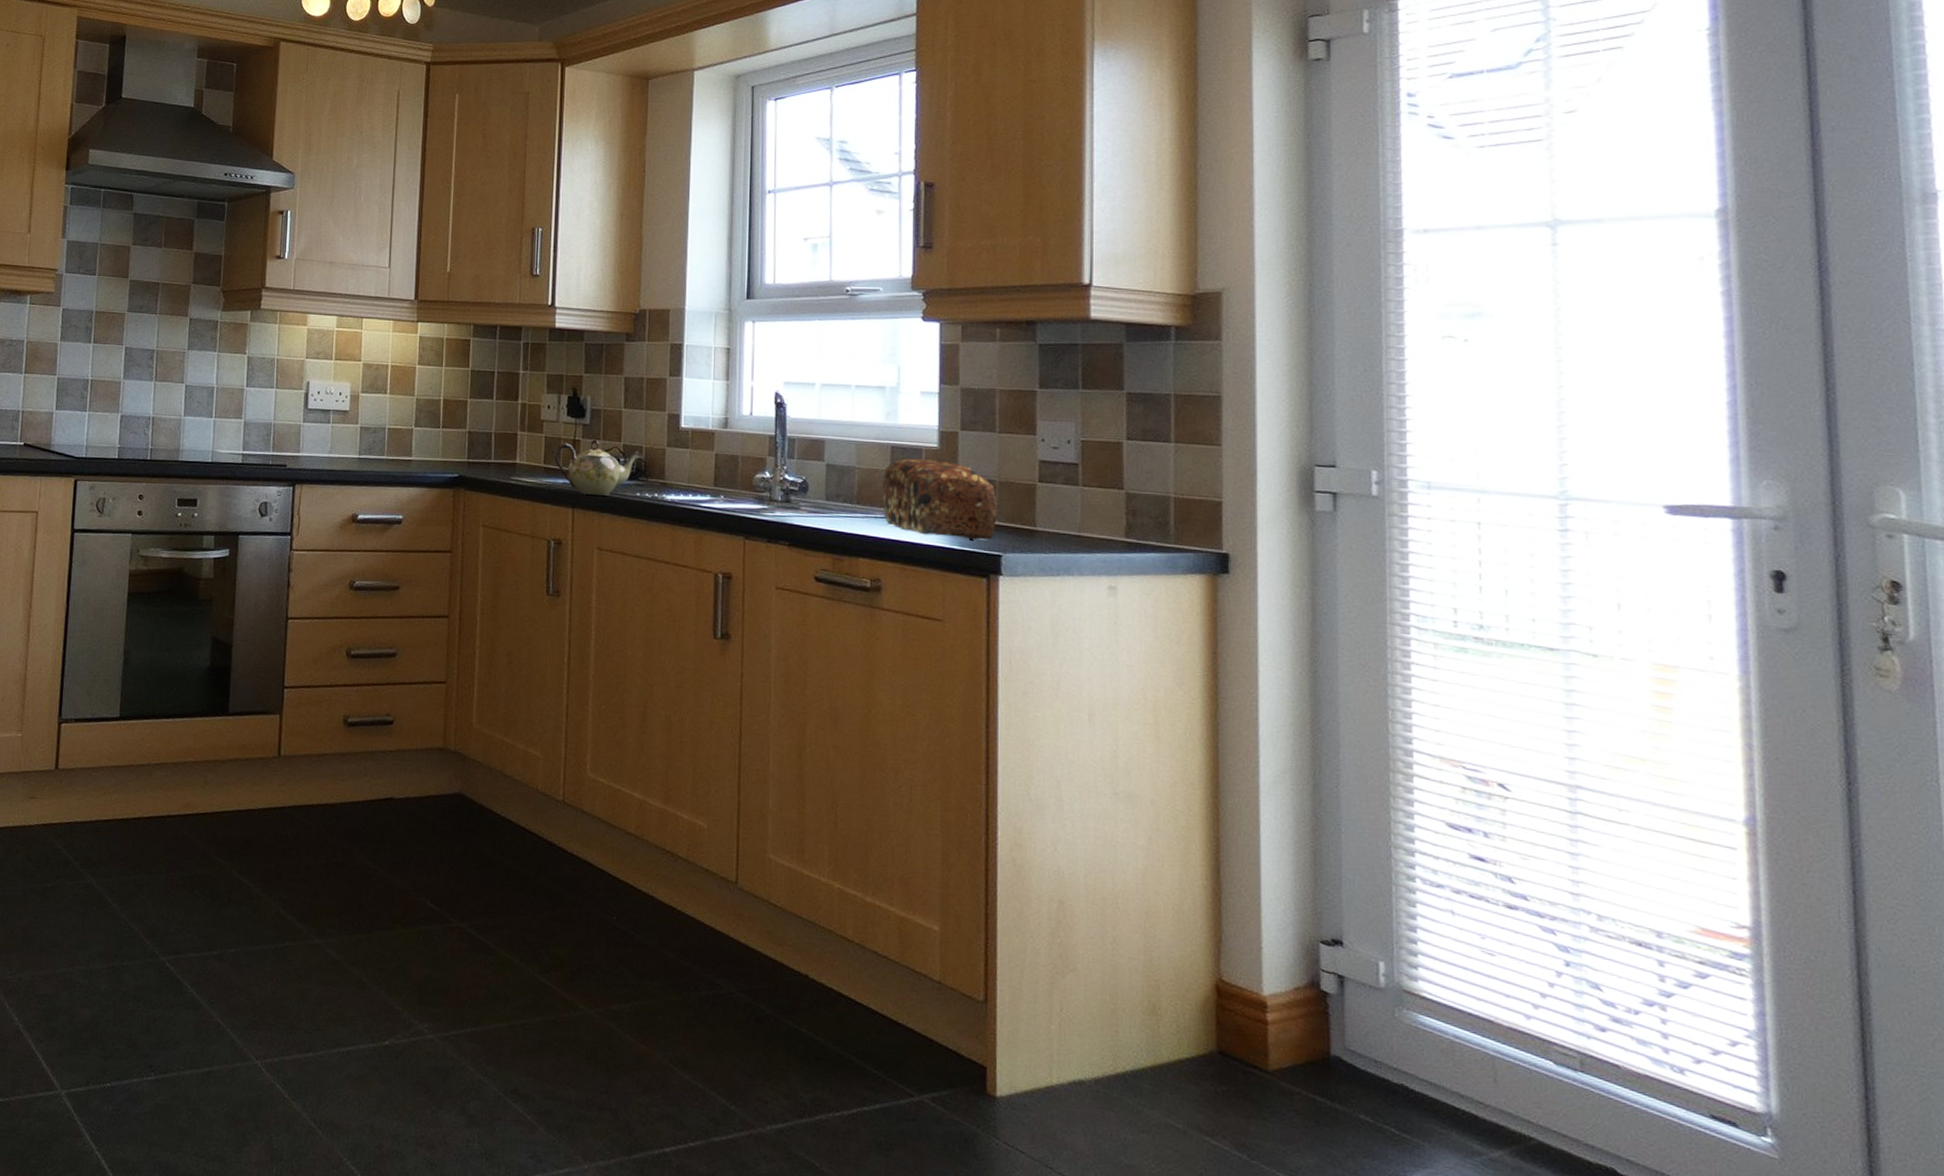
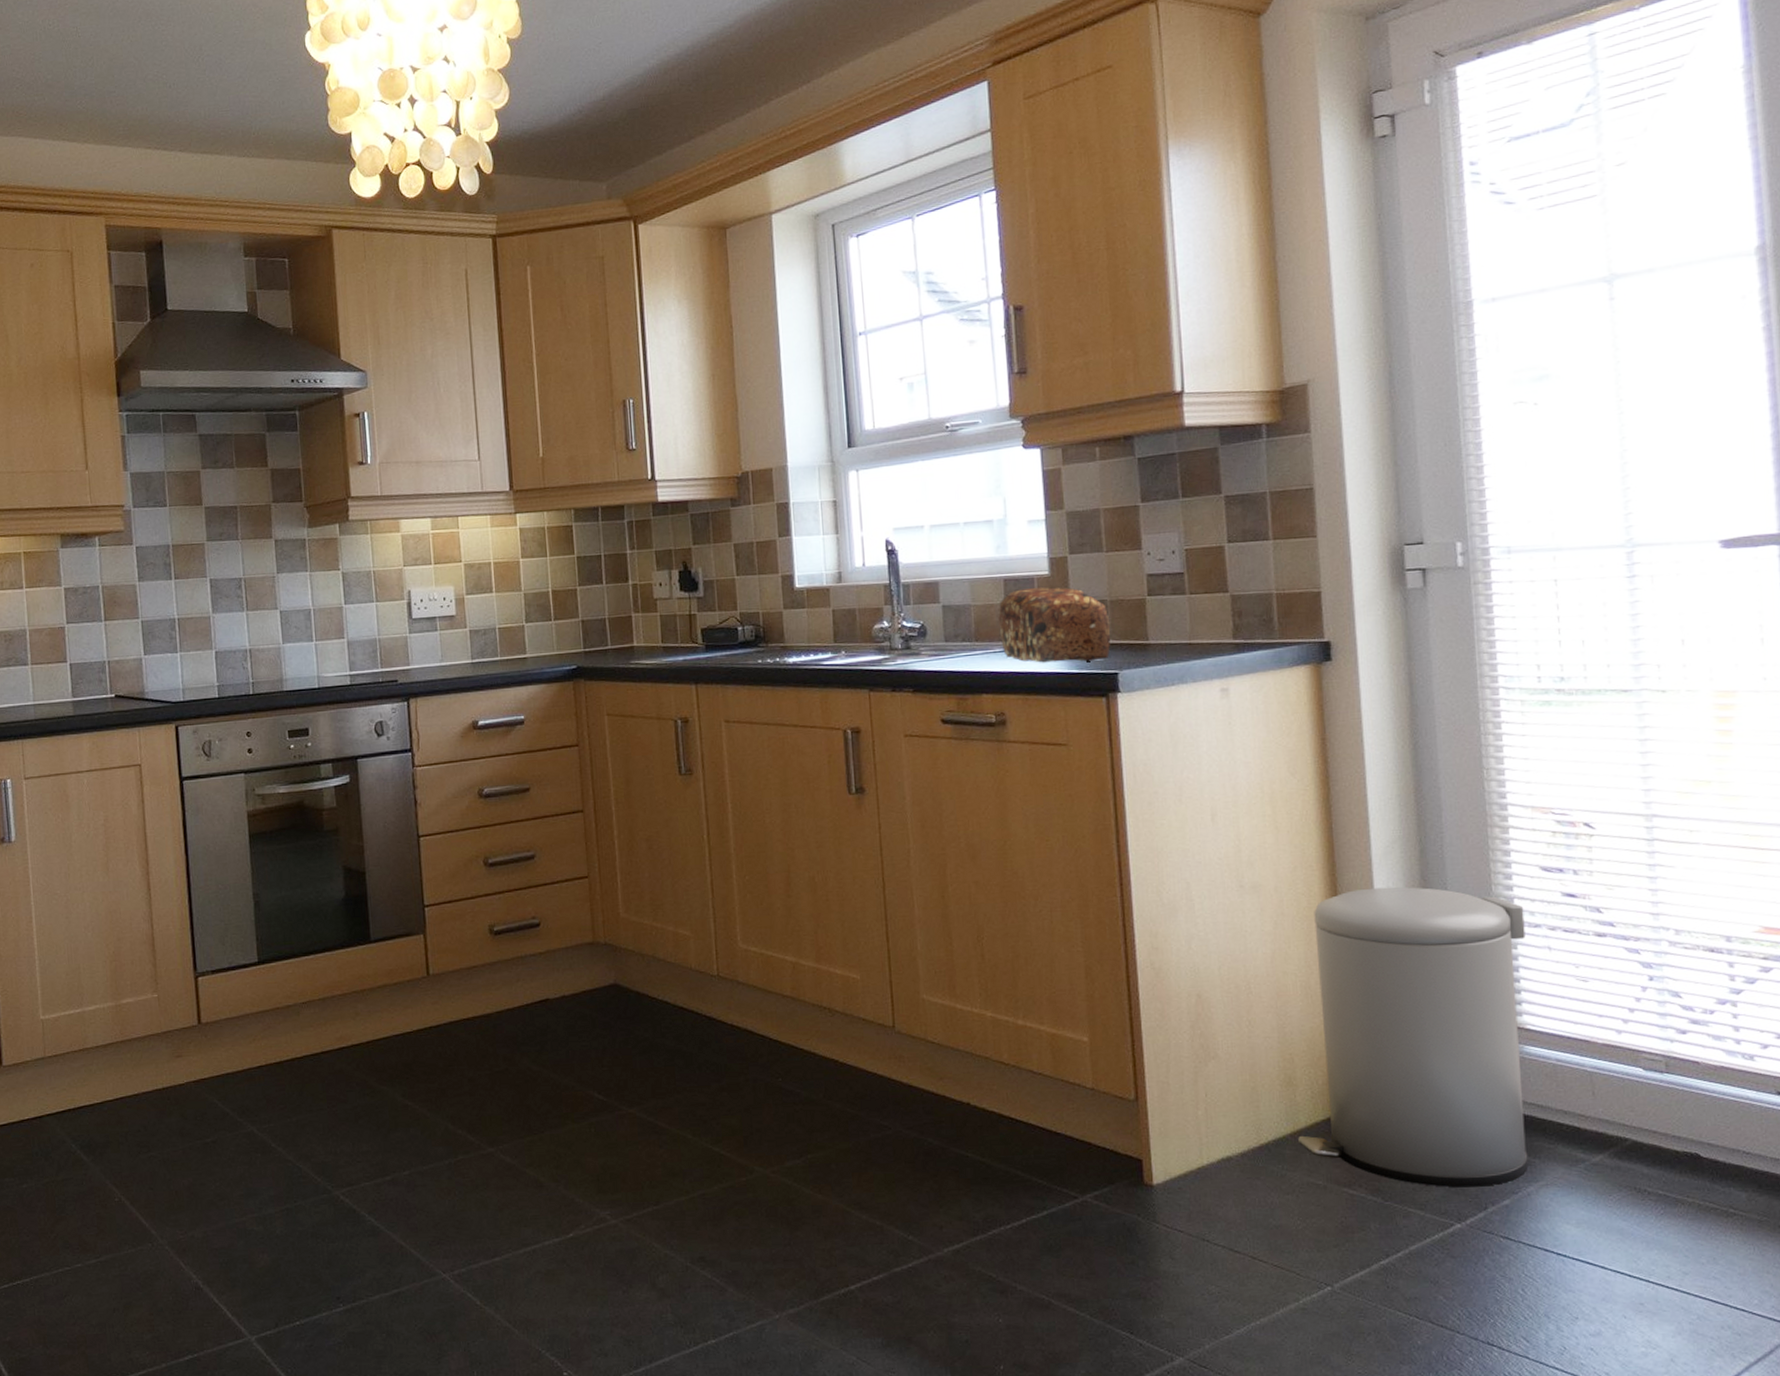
teapot: present [554,439,644,496] -> none [671,611,762,669]
pedal bin: none [1159,816,1426,1164] -> present [1298,886,1529,1188]

